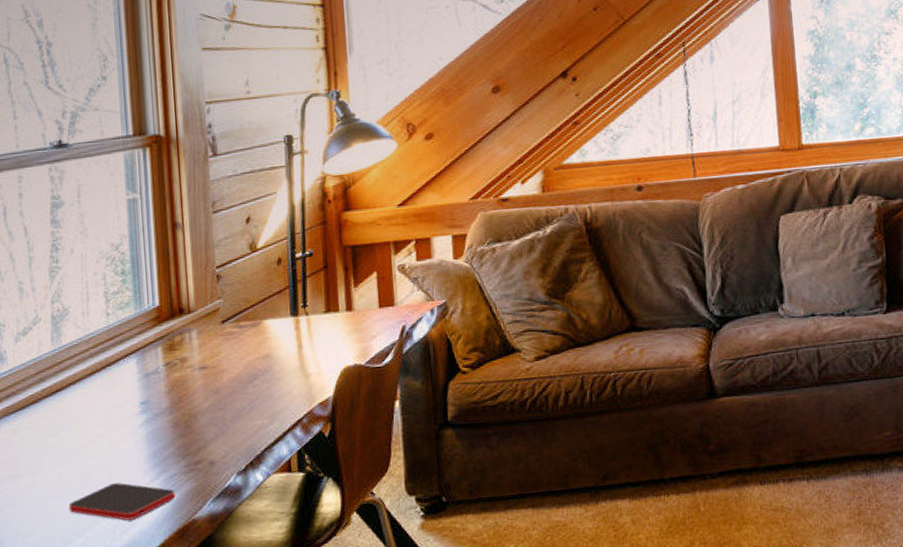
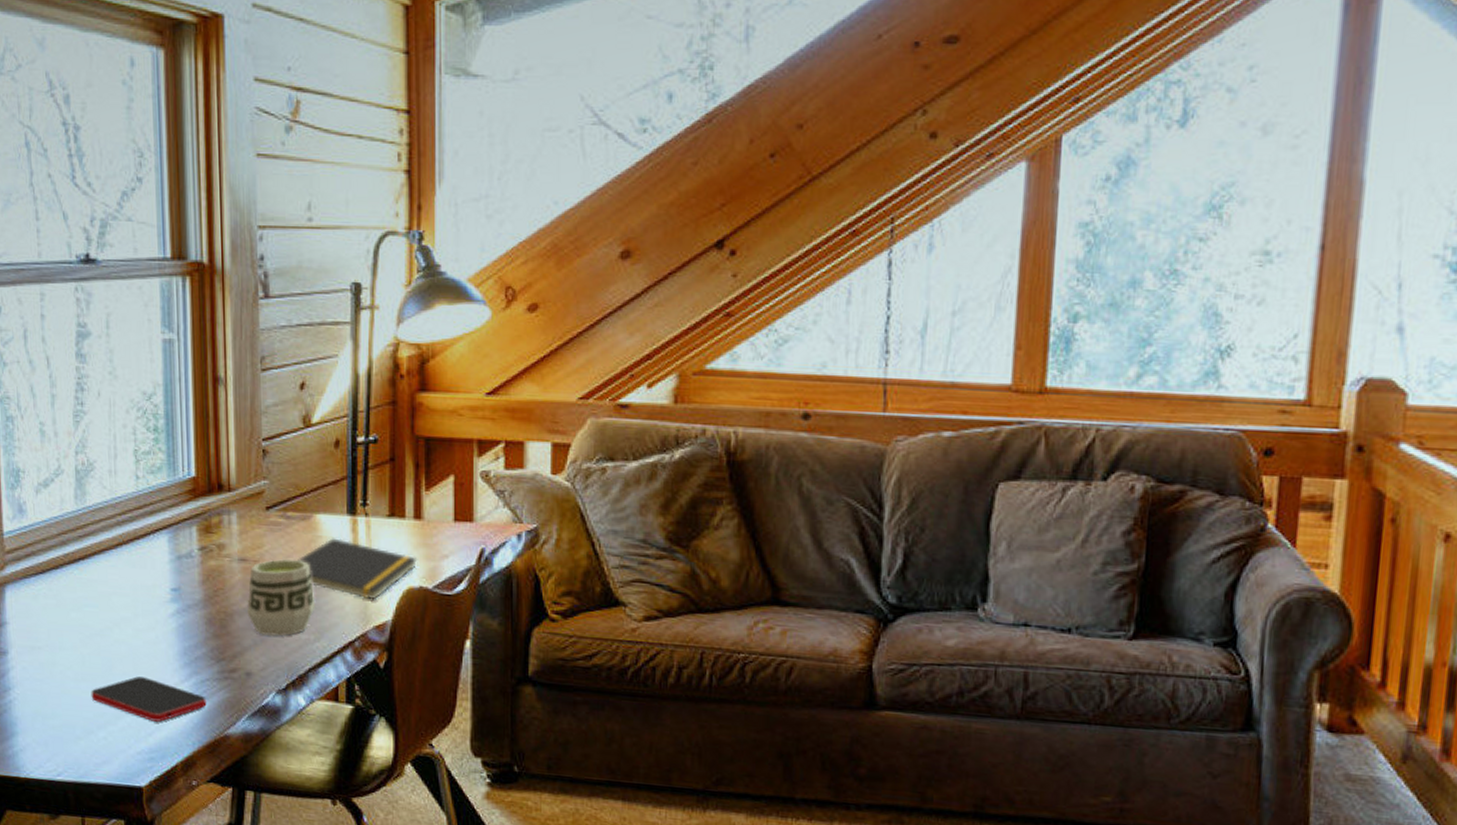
cup: none [208,360,268,428] -> present [247,559,316,636]
notepad: none [251,336,352,382] -> present [298,538,418,599]

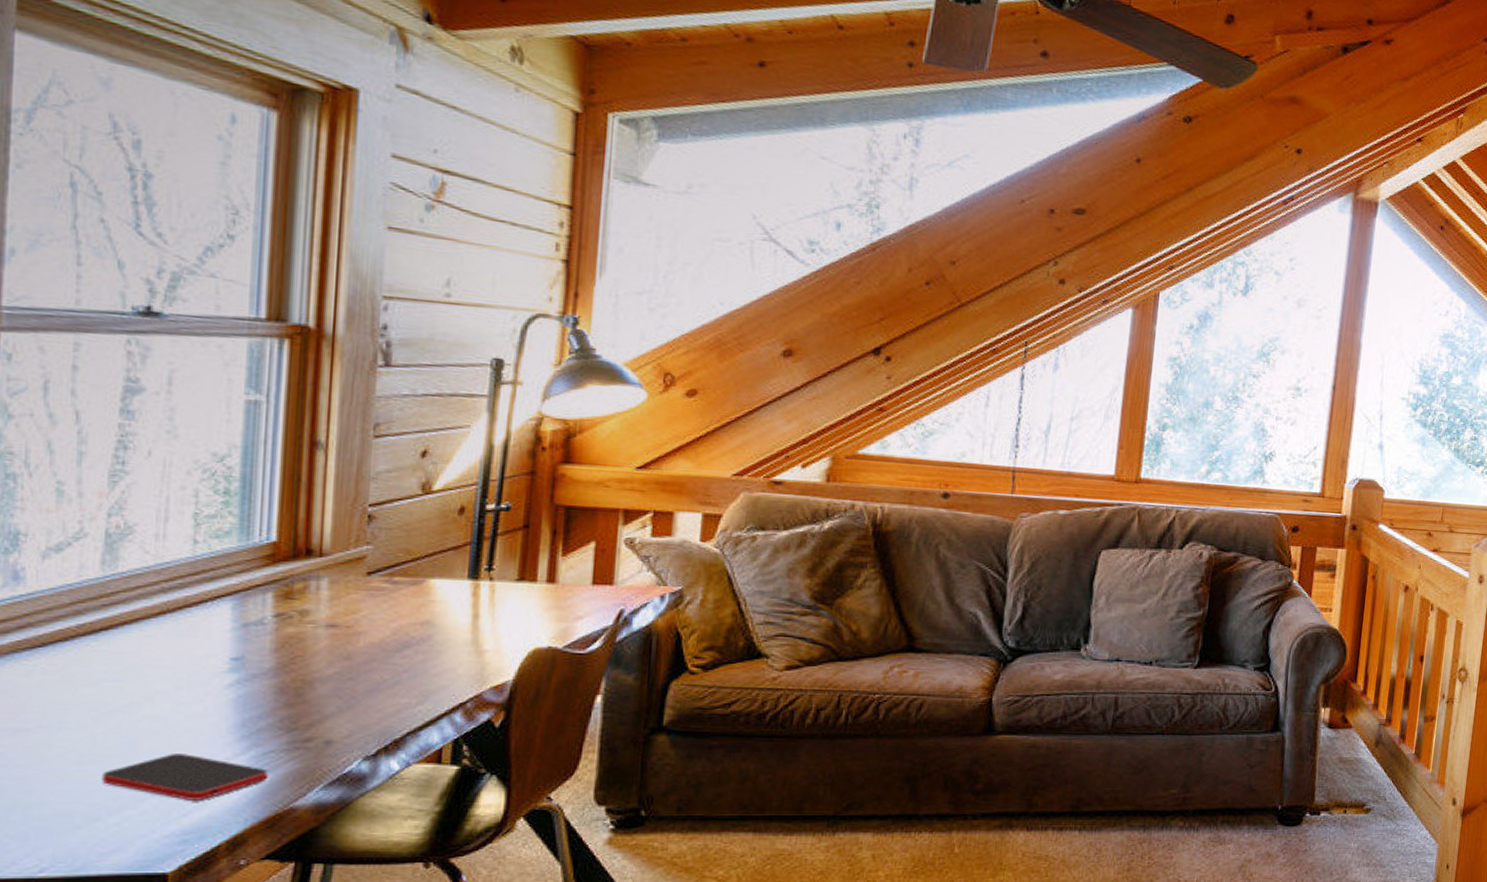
cup: present [247,559,316,636] -> none [333,624,421,702]
notepad: present [298,538,418,599] -> none [403,602,548,660]

